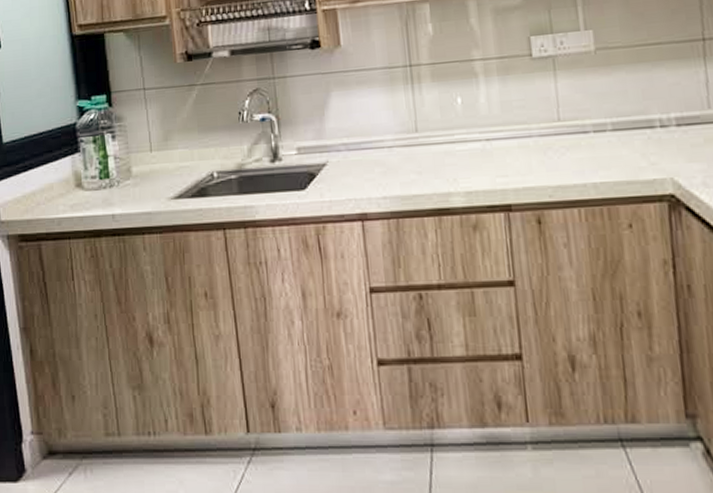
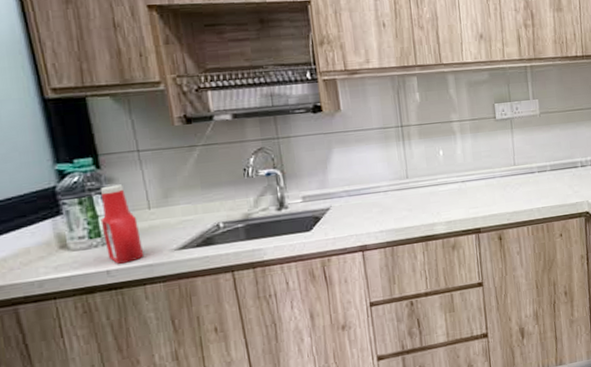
ketchup bottle: none [110,123,145,208] -> present [100,184,145,264]

